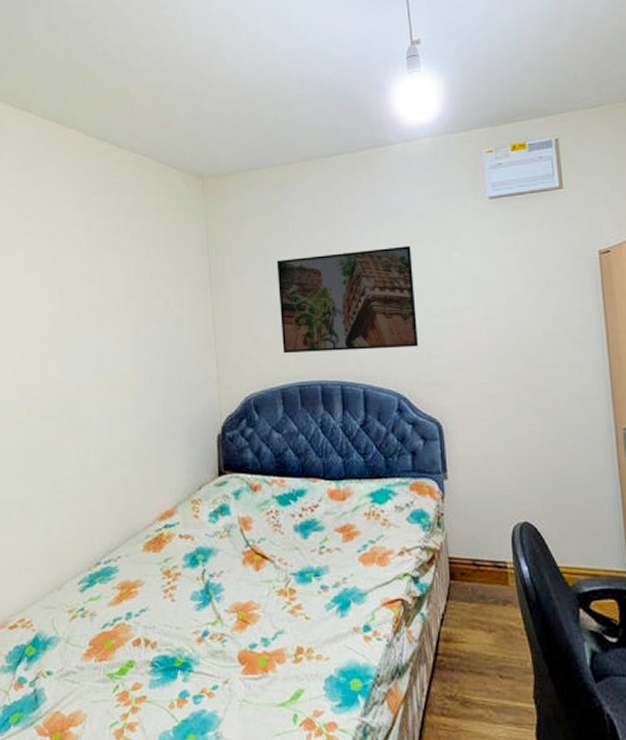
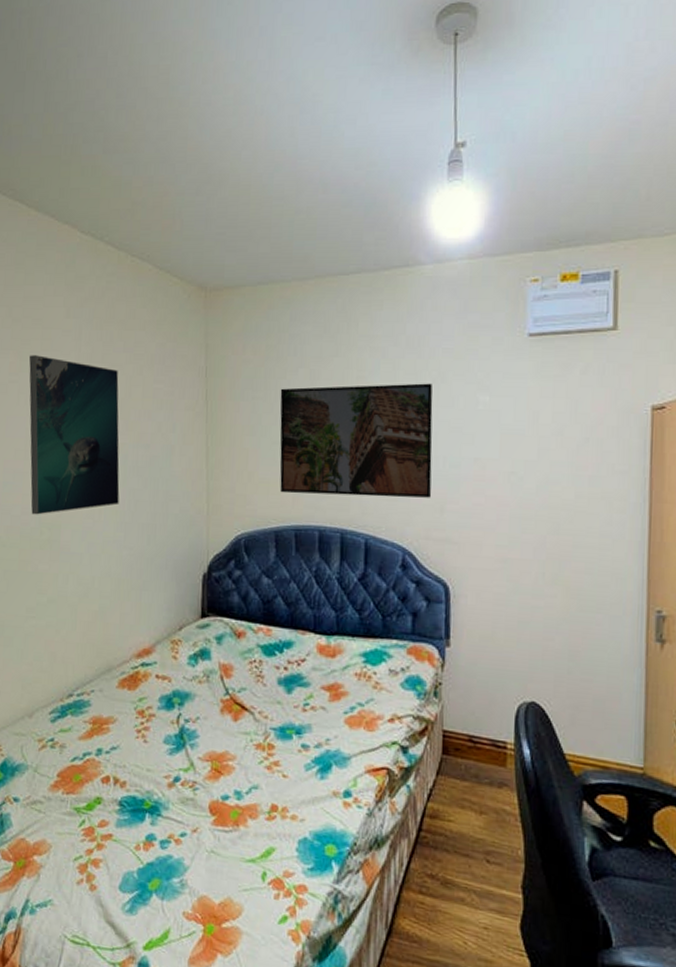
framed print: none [43,247,135,395] -> present [29,355,120,515]

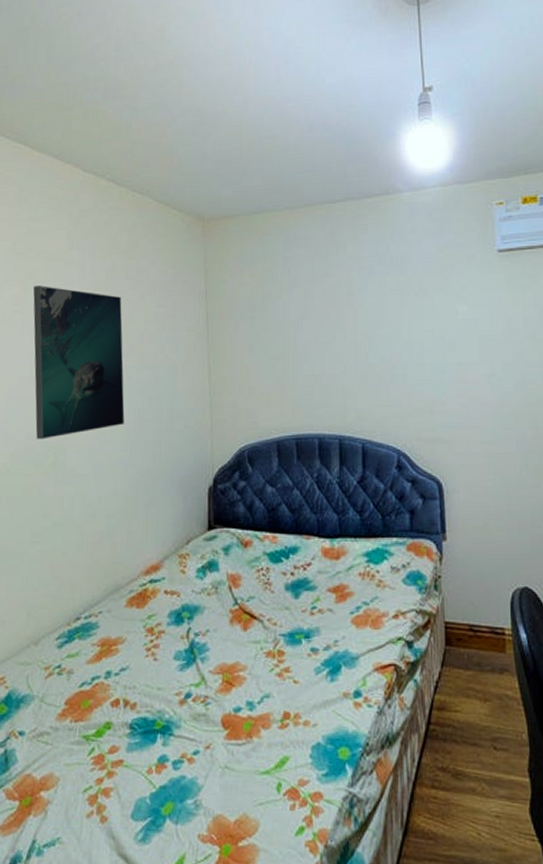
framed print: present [279,383,433,498] -> none [277,297,421,405]

